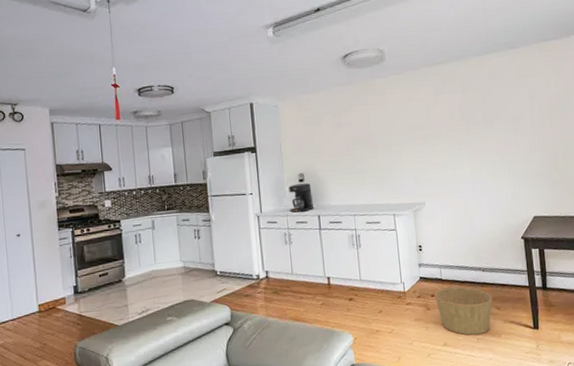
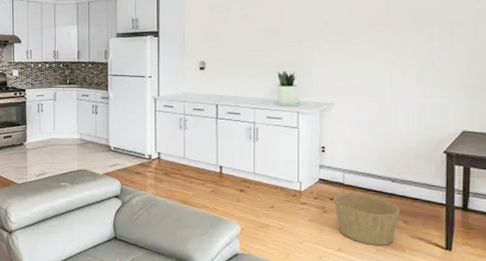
coffee maker: present [288,183,315,213] -> none [187,72,213,100]
planter: none [372,175,396,211] -> present [274,71,301,107]

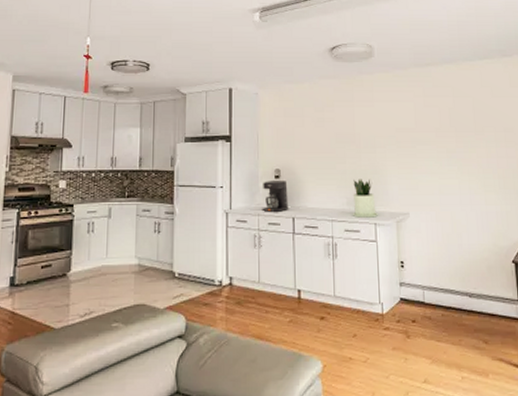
coffee maker: none [187,72,213,100] -> present [262,181,289,213]
basket: present [333,193,400,247] -> none [415,313,480,373]

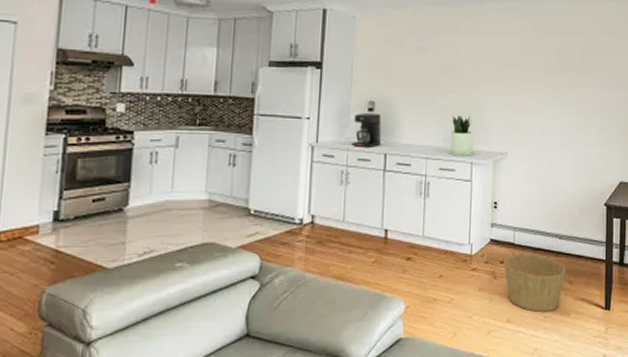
basket: none [415,313,480,373] -> present [504,254,565,313]

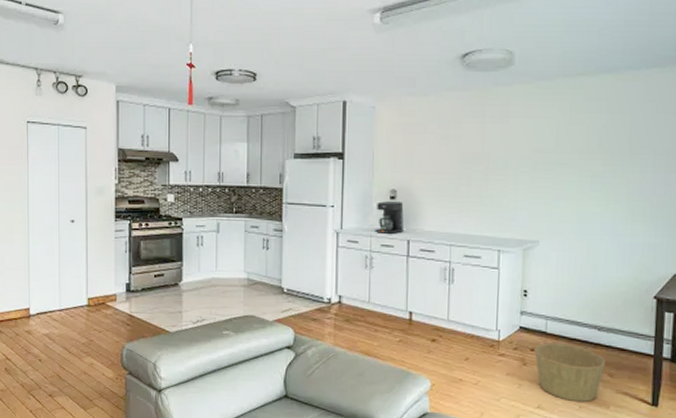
planter: present [448,115,475,156] -> none [473,202,503,244]

